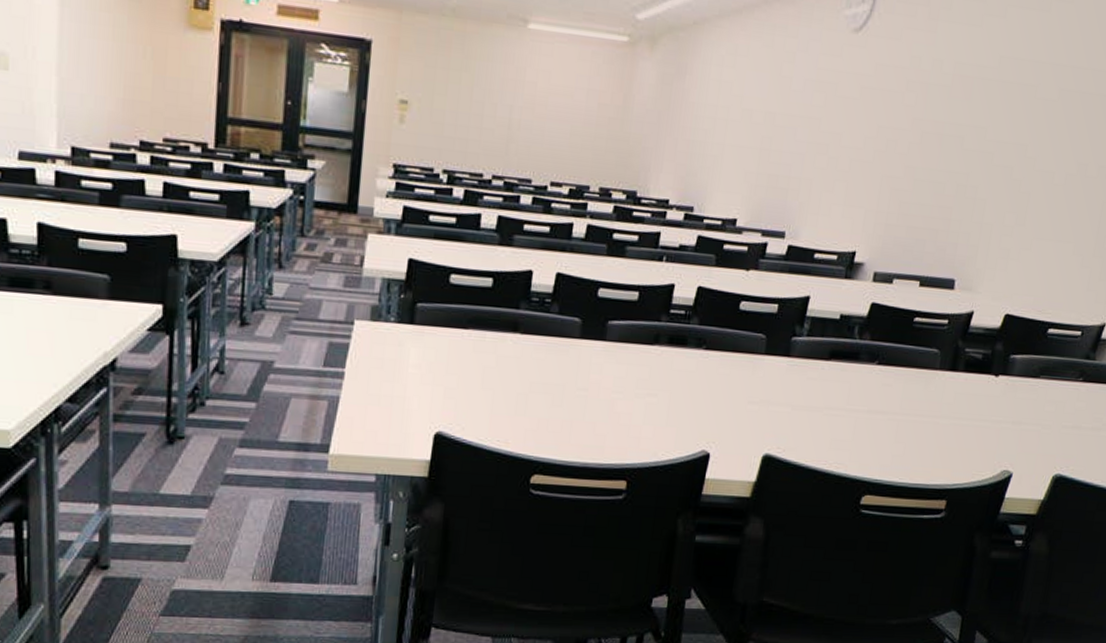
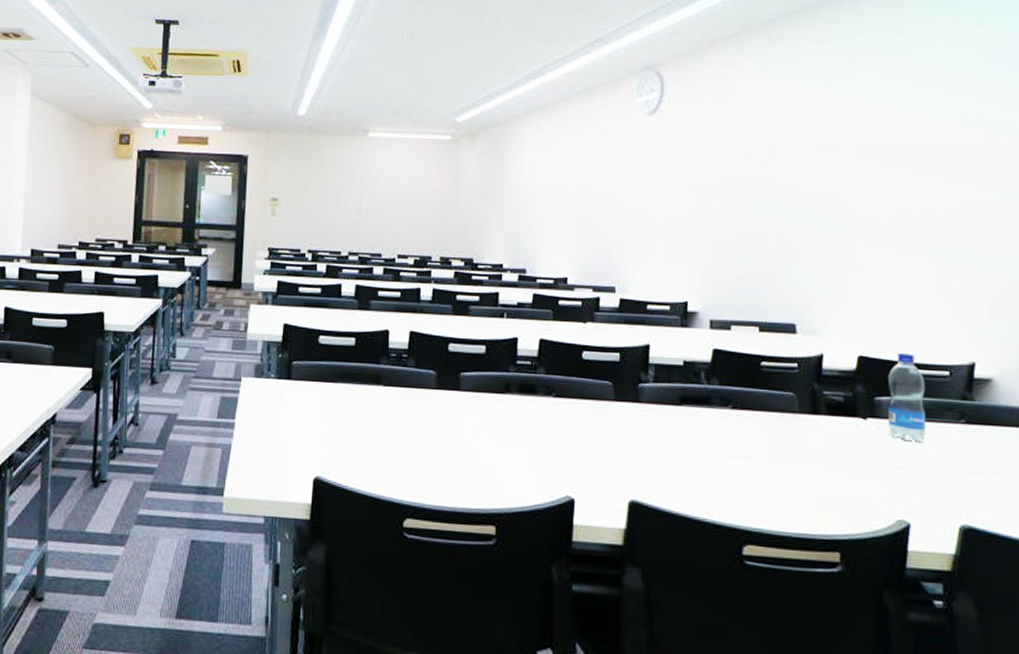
bottle: none [1015,312,1058,399] -> present [887,353,926,443]

